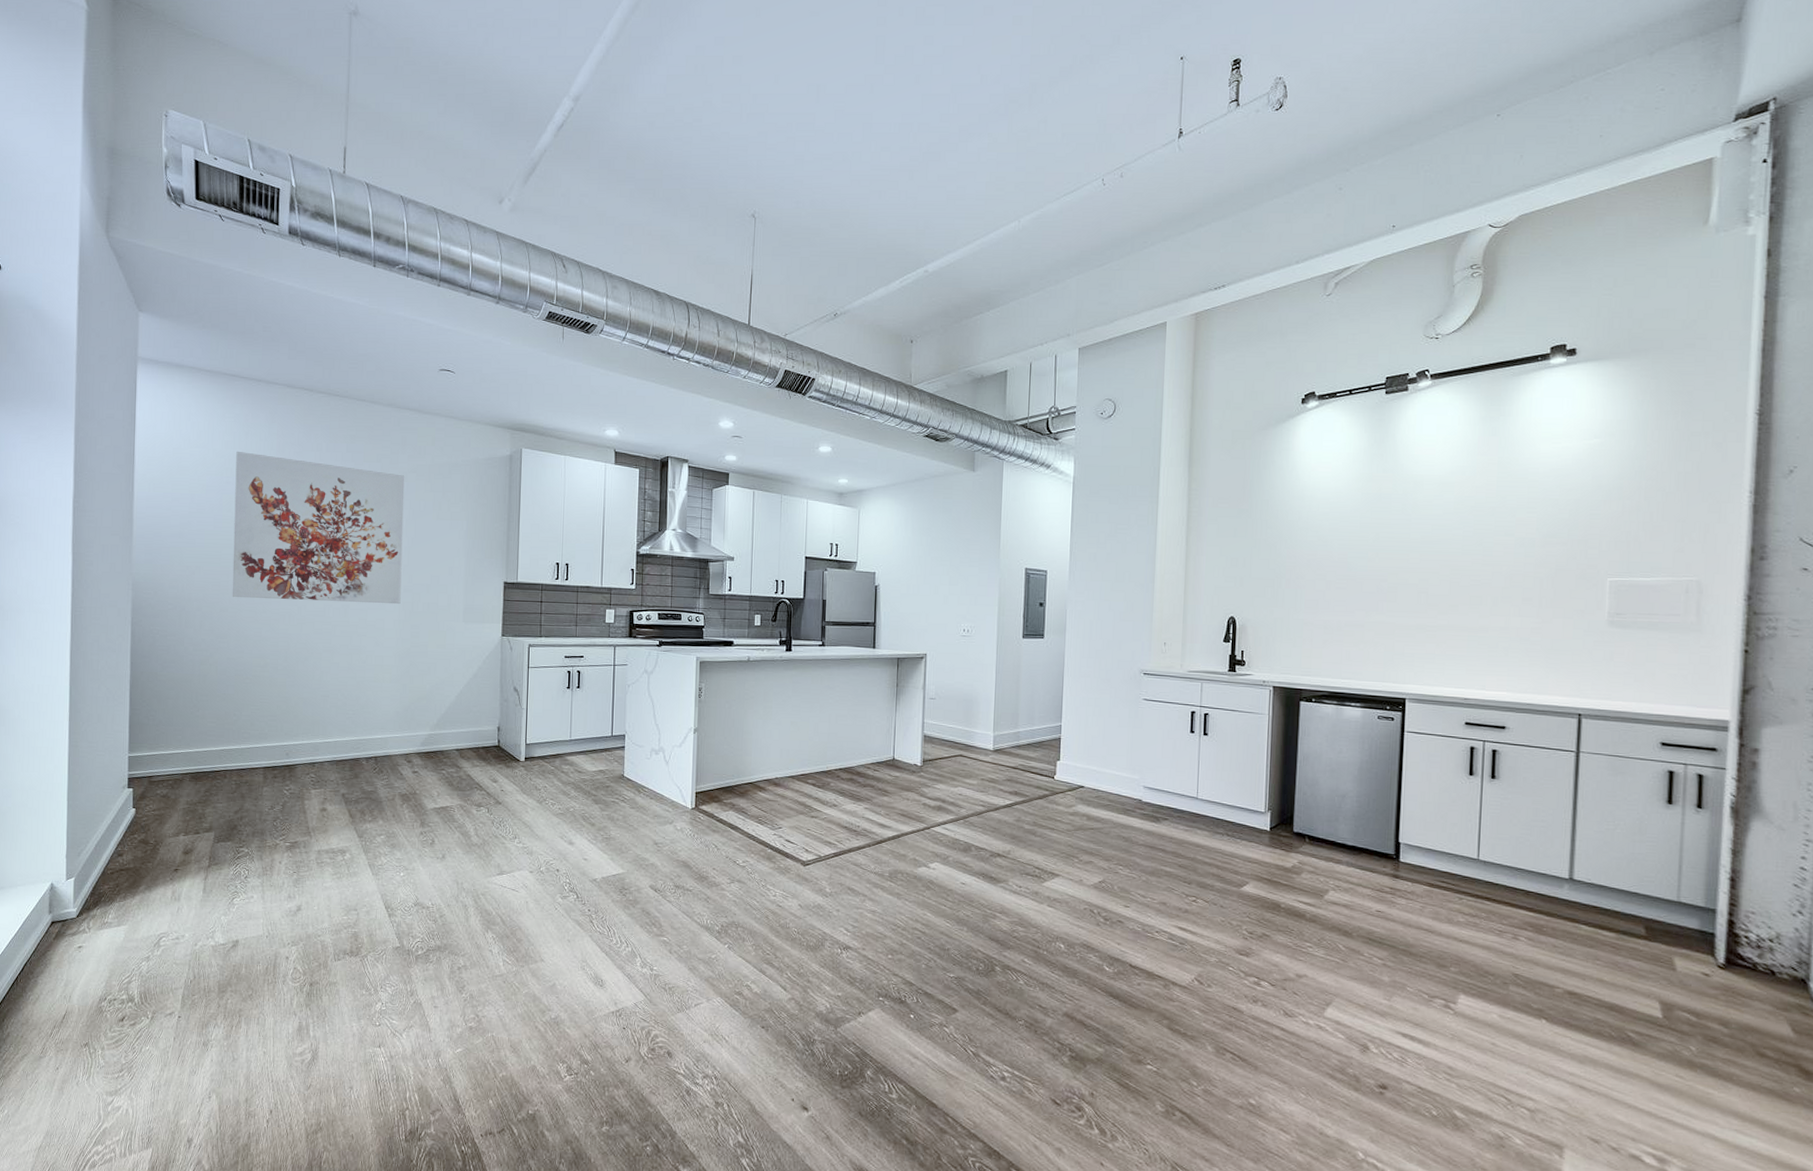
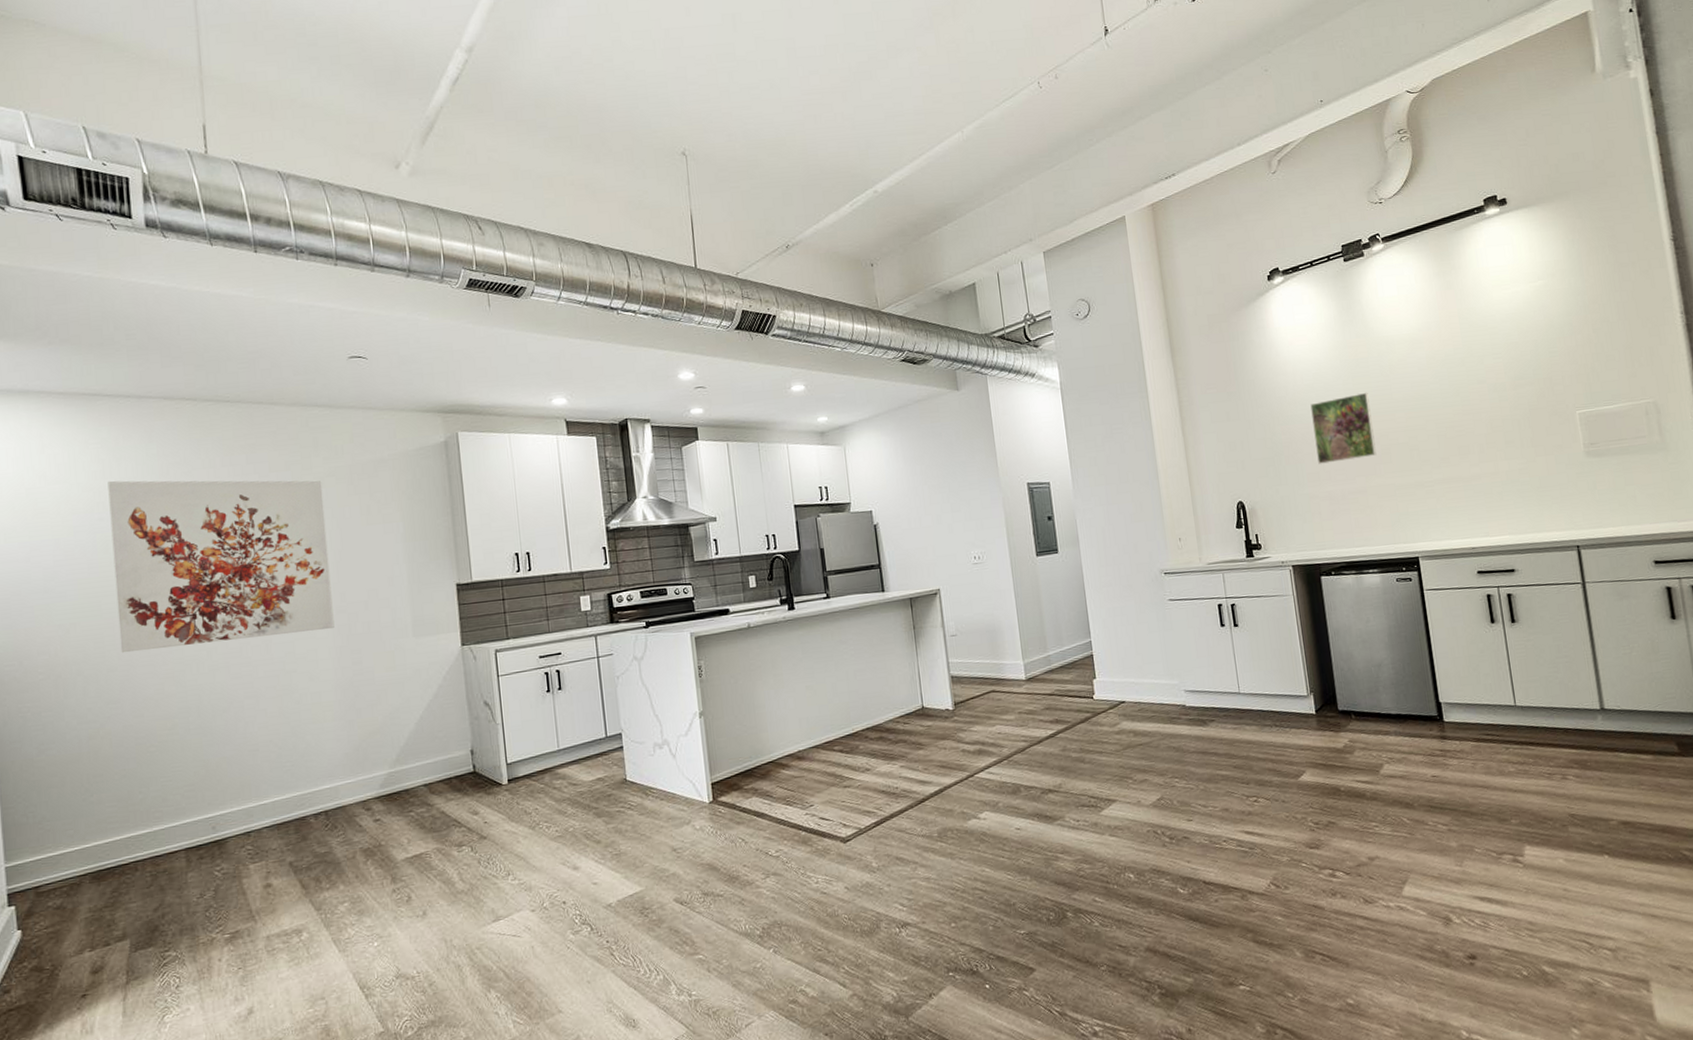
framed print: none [1319,528,1385,593] -> present [1310,392,1377,464]

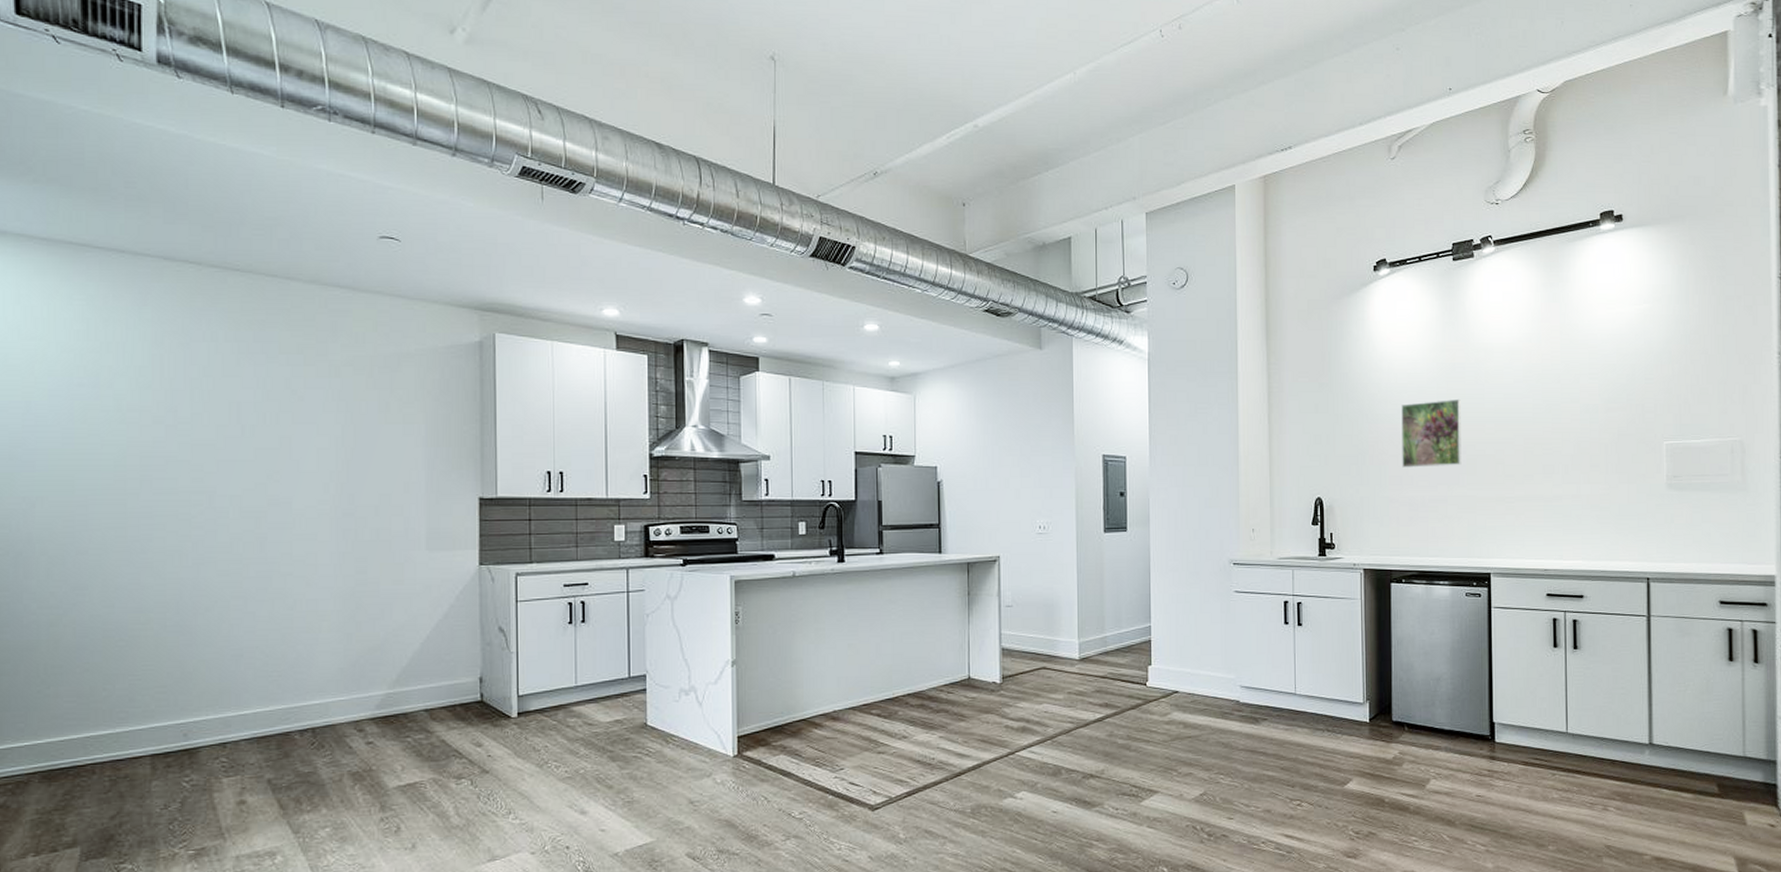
wall art: present [107,480,335,654] -> none [91,343,339,536]

